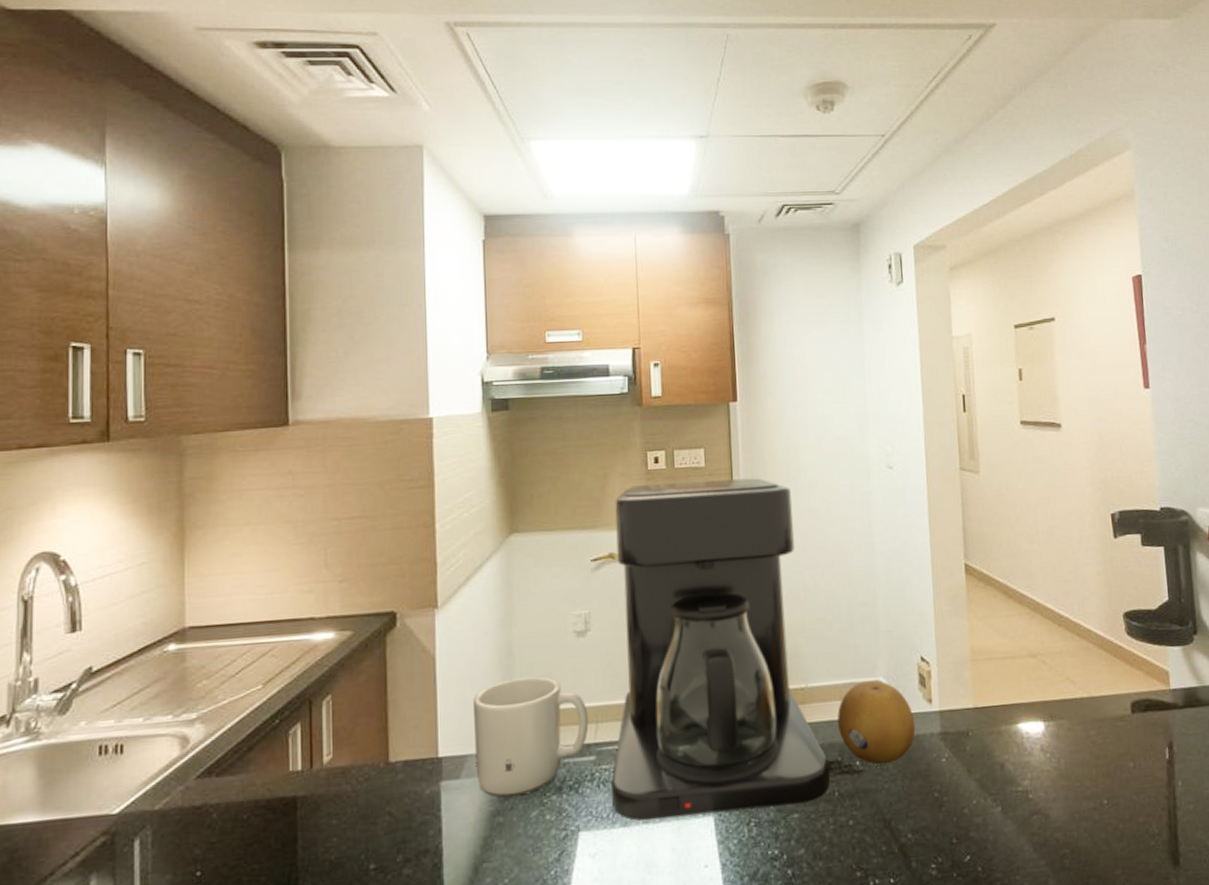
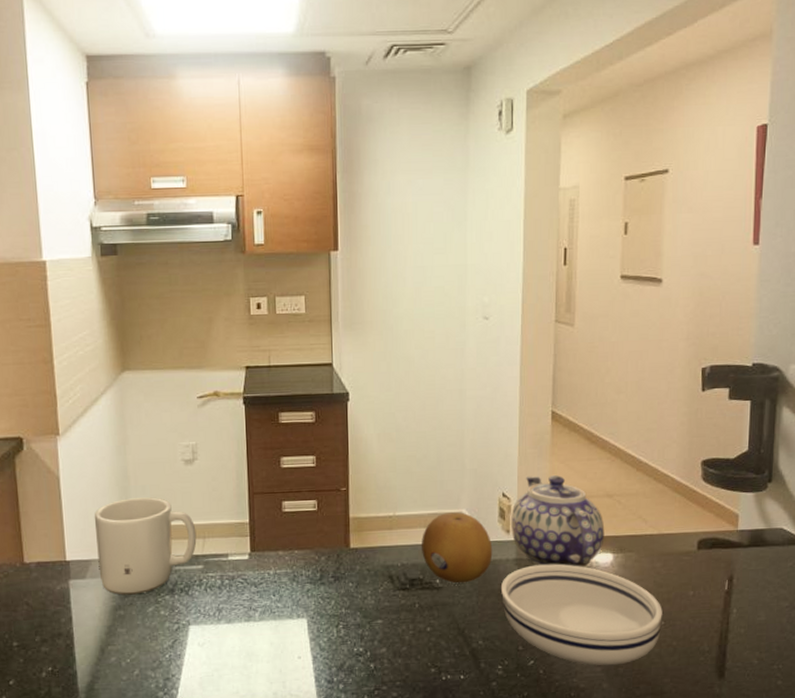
coffee maker: present [611,478,830,821] -> none [217,325,412,620]
bowl: none [926,736,1105,859] -> present [500,563,663,666]
teapot: none [932,634,1033,740] -> present [511,475,605,568]

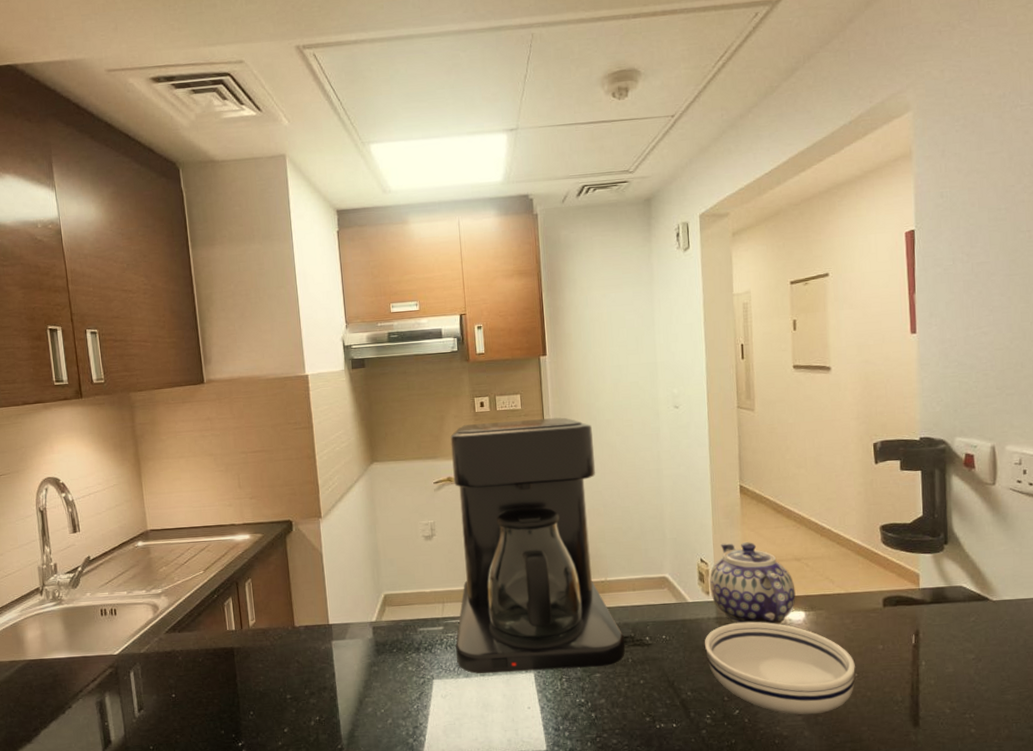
mug: present [94,497,197,595] -> none [351,568,437,654]
coffee maker: none [217,325,412,620] -> present [450,417,625,674]
fruit: present [422,512,493,583] -> none [631,577,695,640]

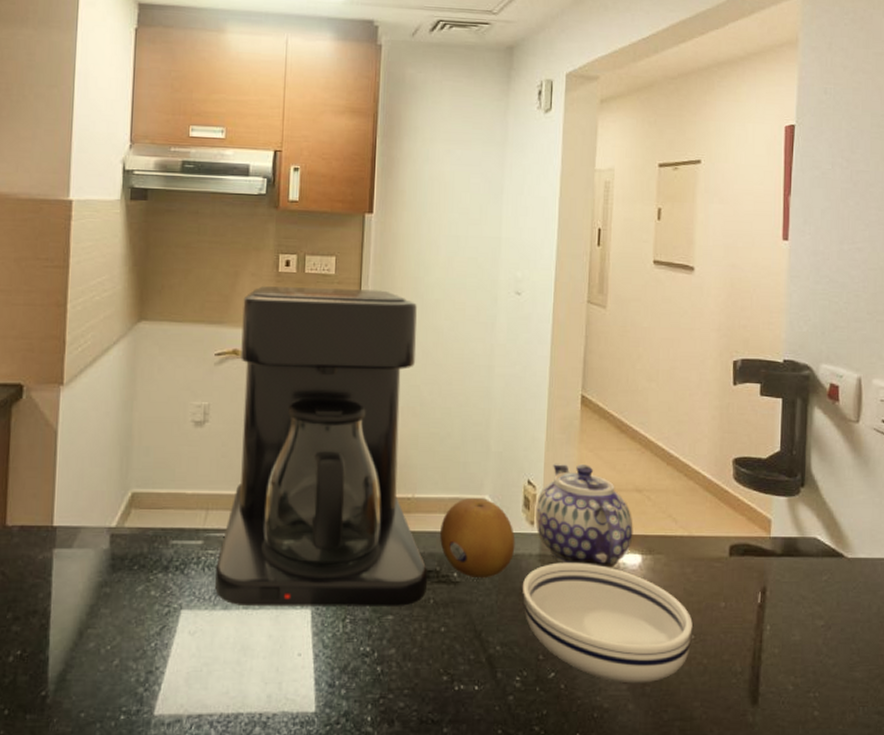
fruit: none [631,577,695,640] -> present [440,498,515,579]

